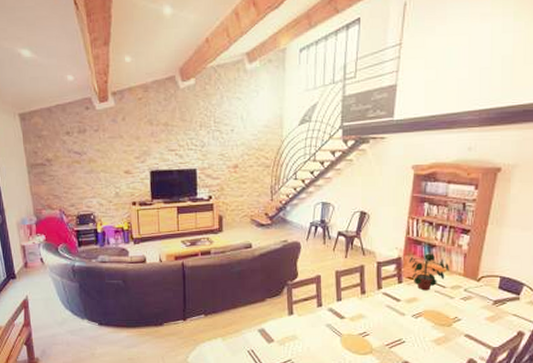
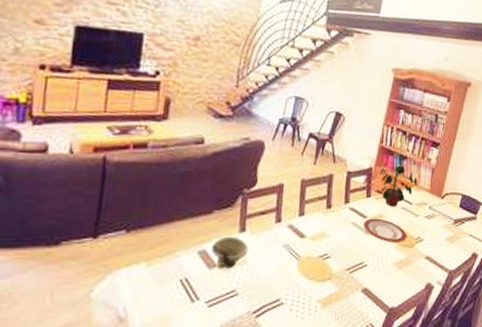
bowl: none [268,318,298,343] -> present [211,236,249,269]
plate: none [398,301,444,322] -> present [363,218,408,242]

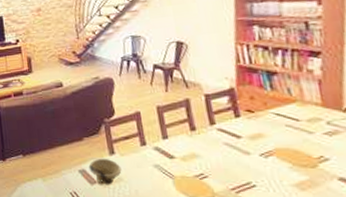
plate: present [363,218,408,242] -> none [239,137,304,162]
potted plant: present [379,165,418,207] -> none [244,81,301,125]

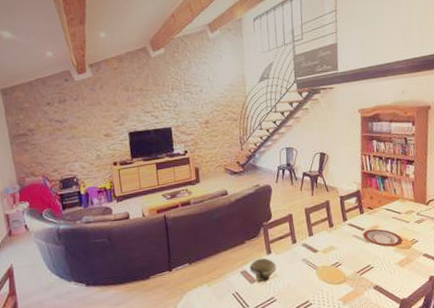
plate: none [239,137,304,162] -> present [363,228,403,247]

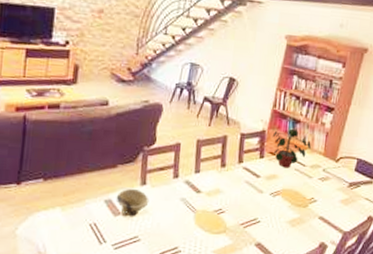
plate: present [363,228,403,247] -> none [257,178,301,202]
potted plant: none [366,184,402,219] -> present [272,128,311,168]

